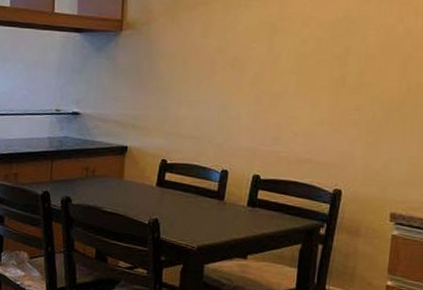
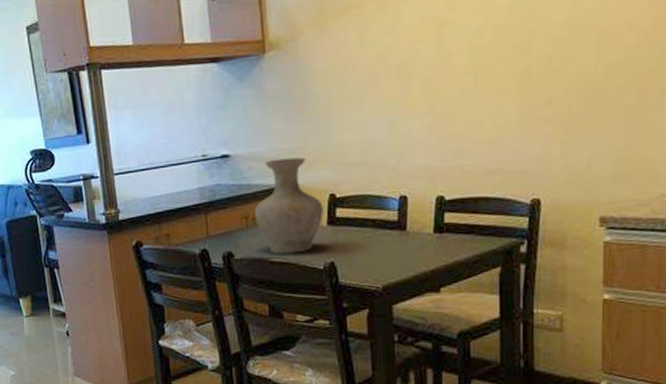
vase: none [94,122,155,207] -> present [254,157,323,254]

